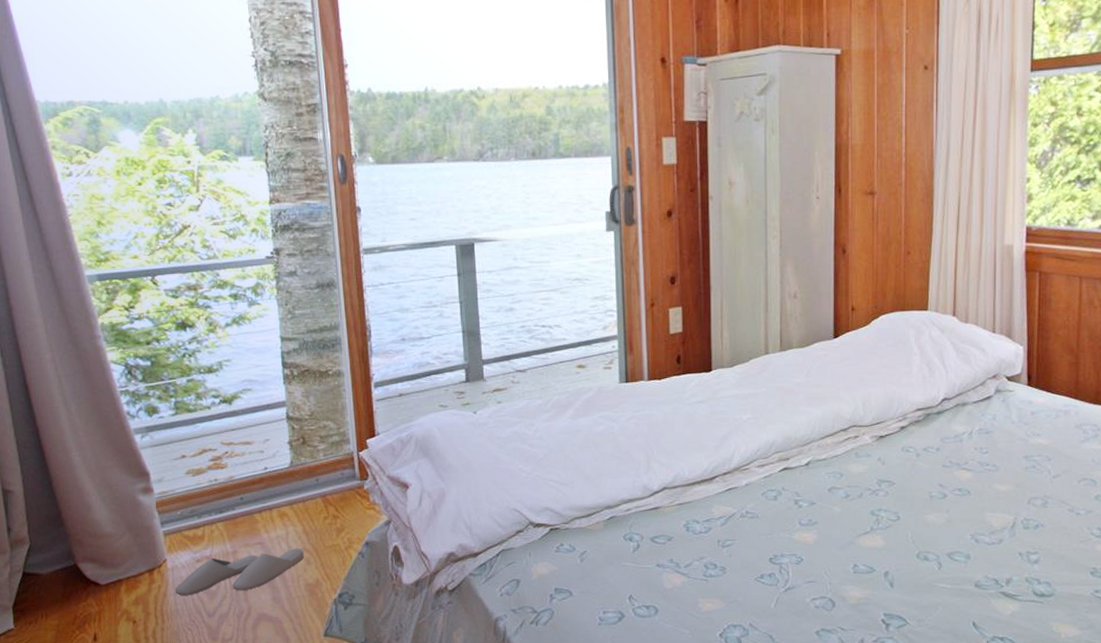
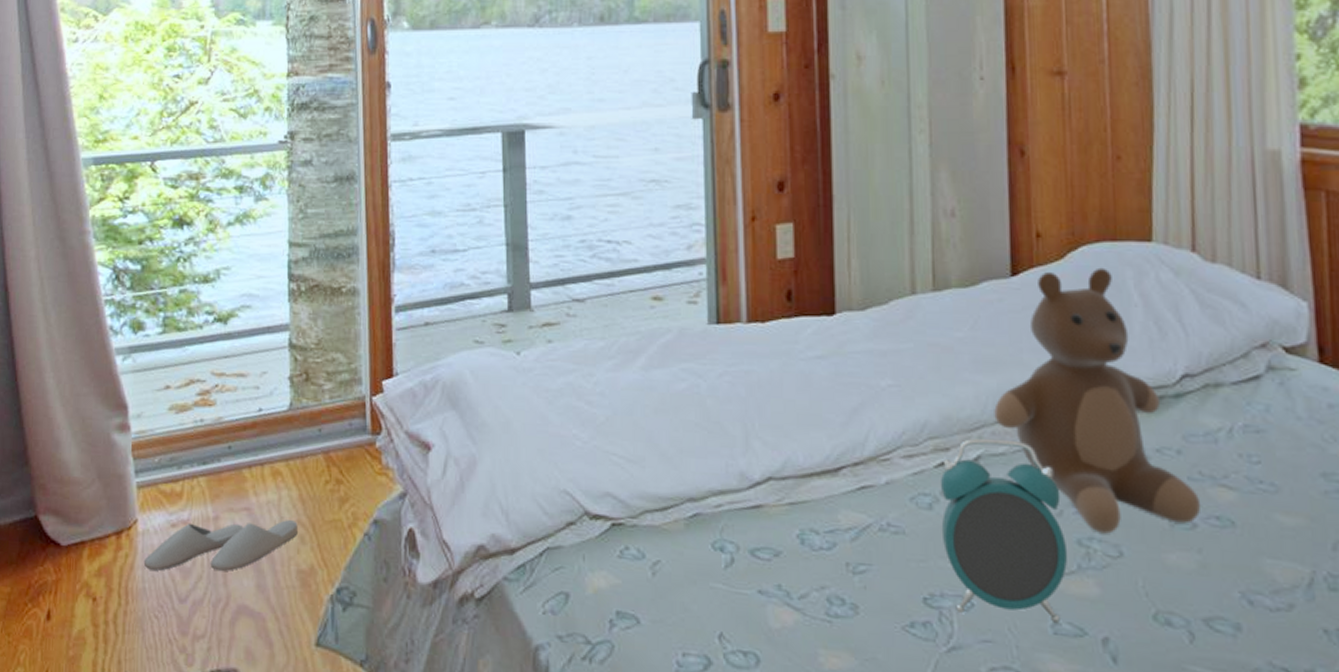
alarm clock: none [782,449,865,566] -> present [940,438,1068,623]
teddy bear: none [820,329,950,506] -> present [994,267,1201,534]

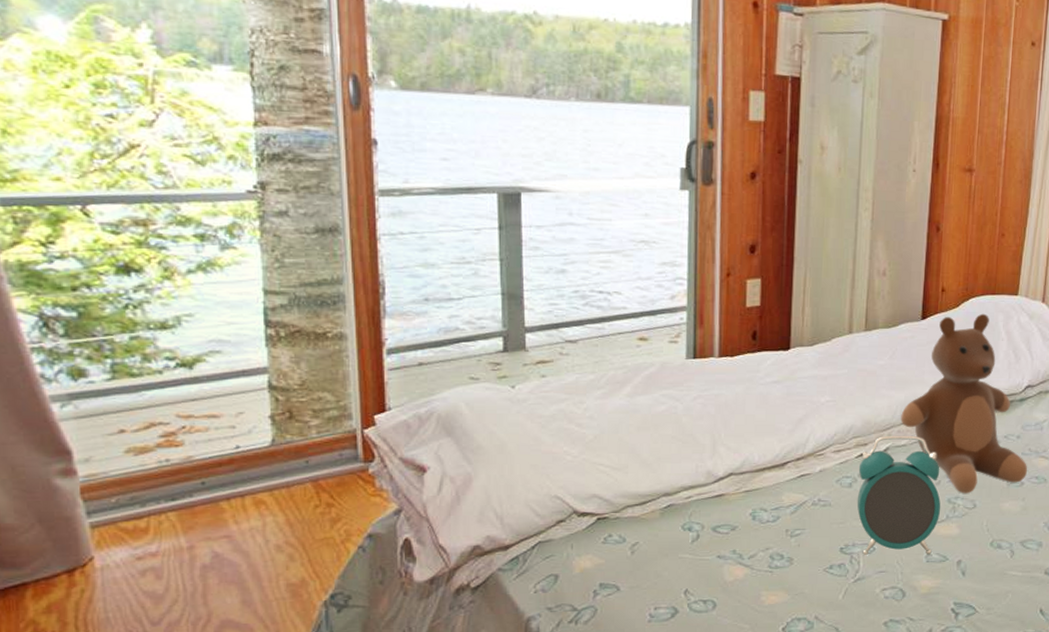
slippers: present [143,520,298,571] -> none [104,542,286,601]

